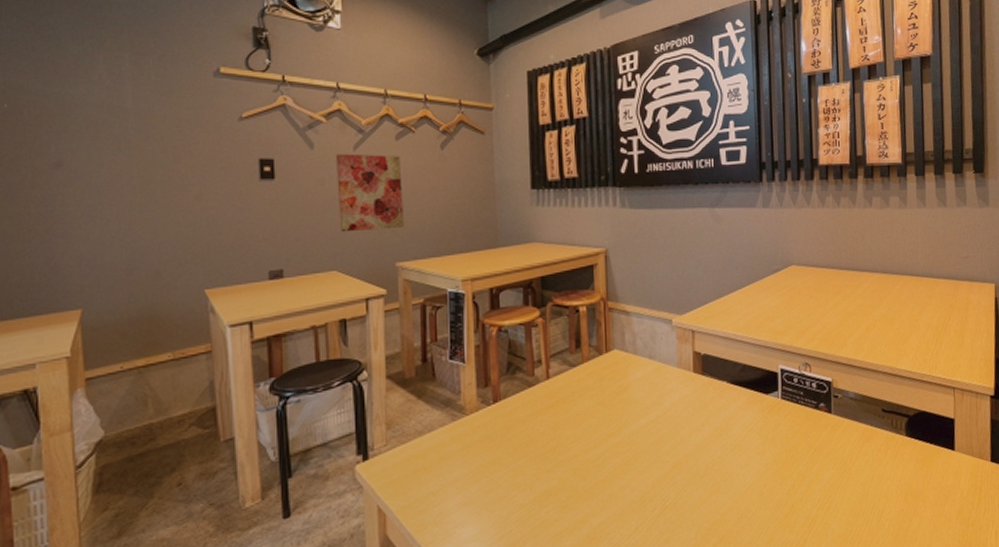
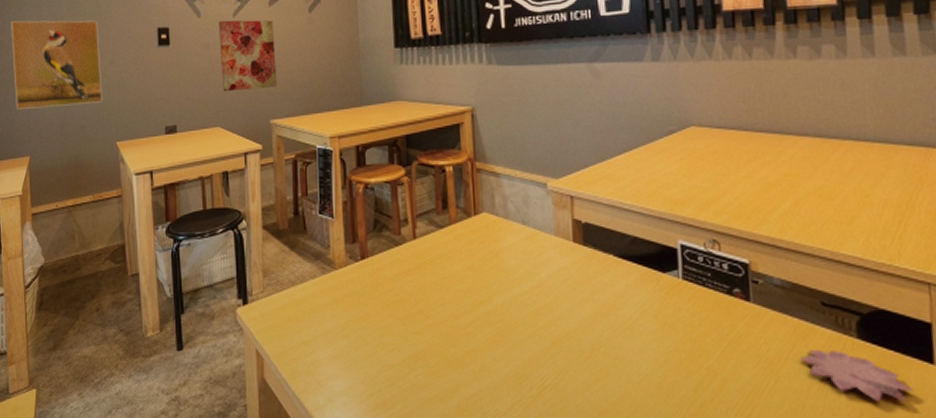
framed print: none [52,143,186,254] -> present [11,20,103,110]
flower: none [865,447,941,485] -> present [799,350,914,402]

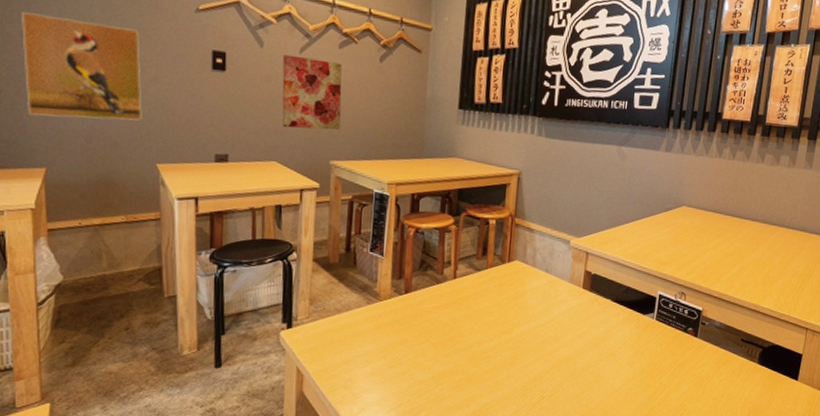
flower: present [799,350,914,402] -> none [720,371,783,405]

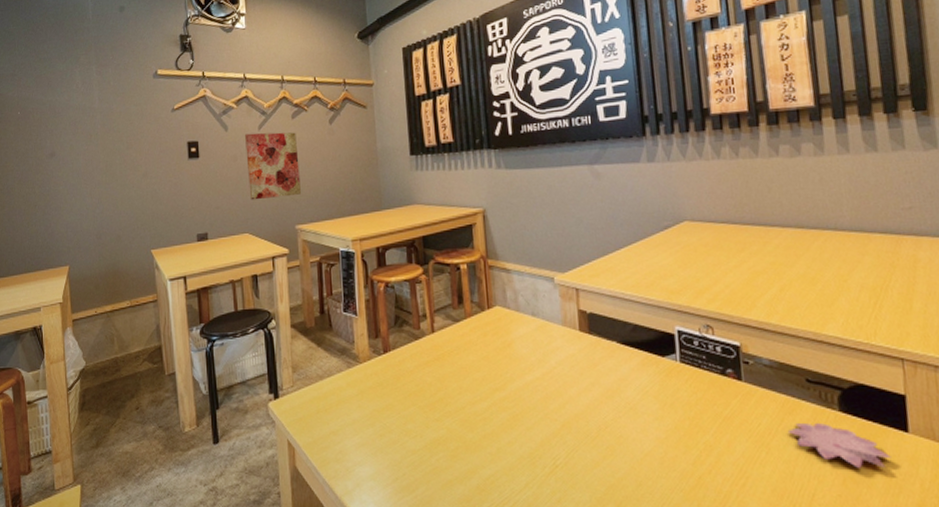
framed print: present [22,12,142,121] -> none [48,136,137,223]
flower: none [720,371,783,405] -> present [787,423,891,468]

